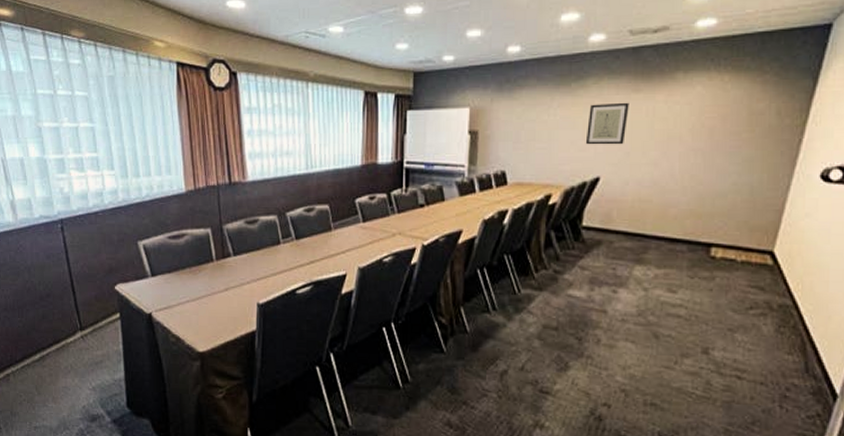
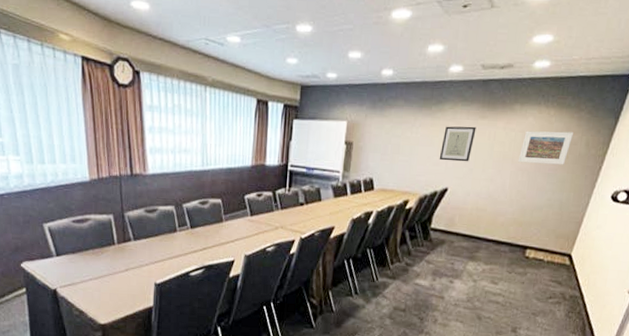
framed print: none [687,99,758,141] -> present [517,131,573,165]

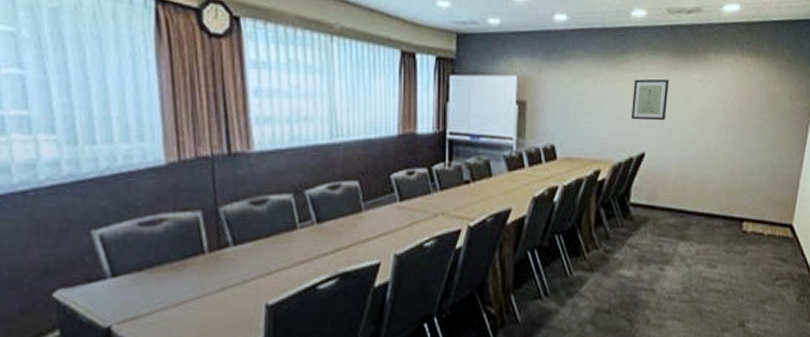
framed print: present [517,131,573,165] -> none [719,82,775,121]

